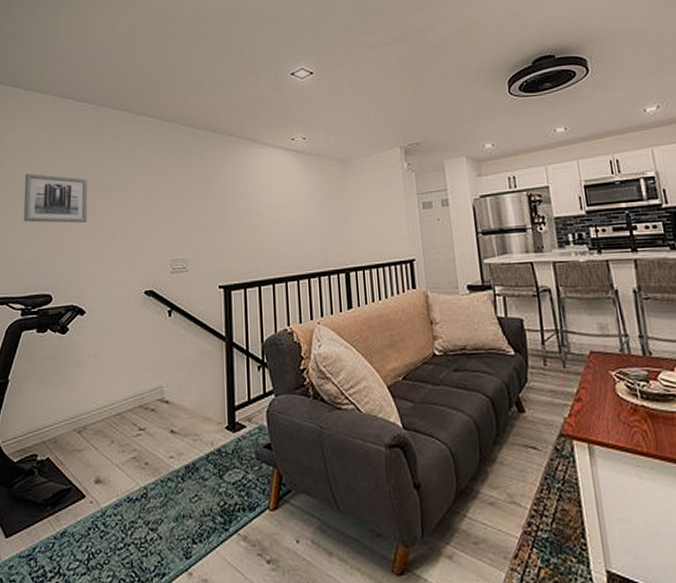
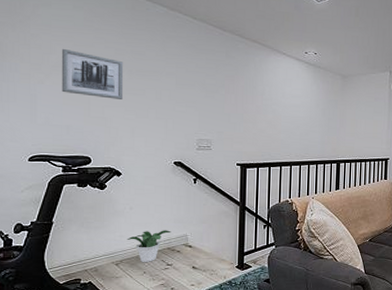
potted plant: none [91,381,143,427] -> present [127,230,171,262]

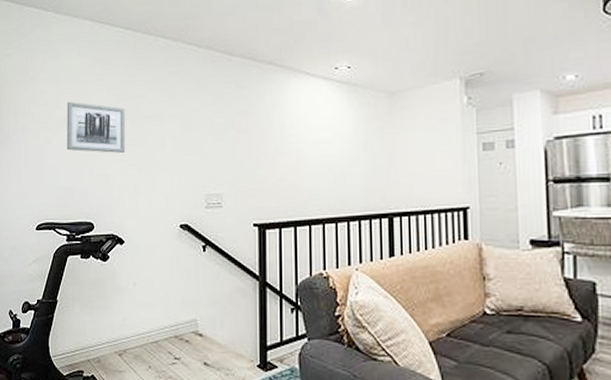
potted plant: present [127,230,171,262] -> none [130,312,178,354]

